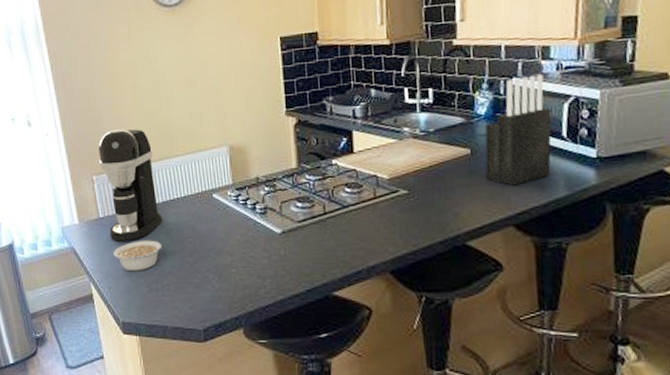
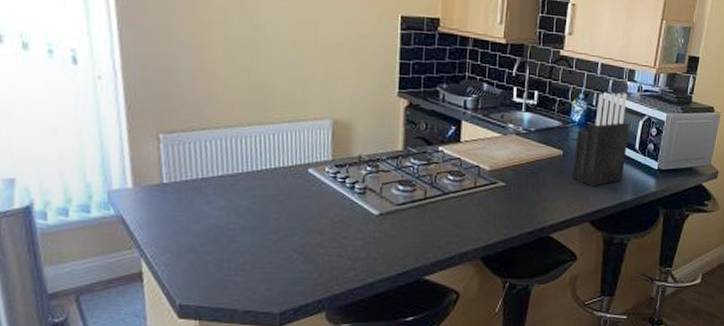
coffee maker: present [97,129,163,241] -> none [169,83,245,213]
legume: present [114,240,167,272] -> none [177,213,247,248]

